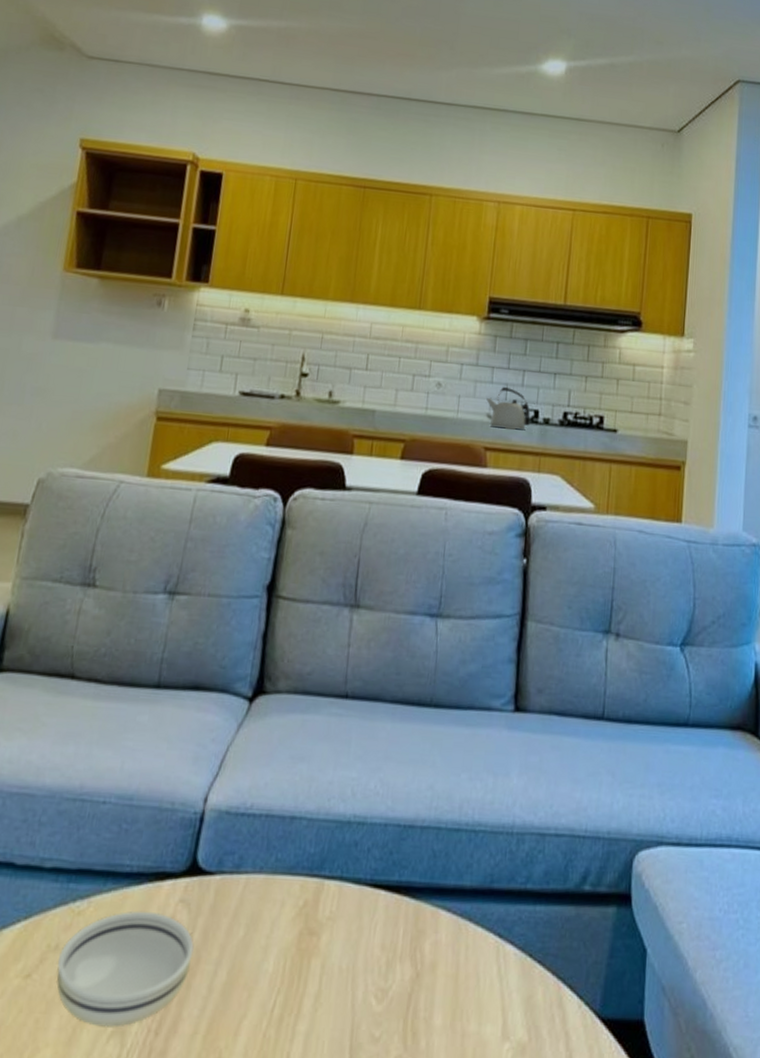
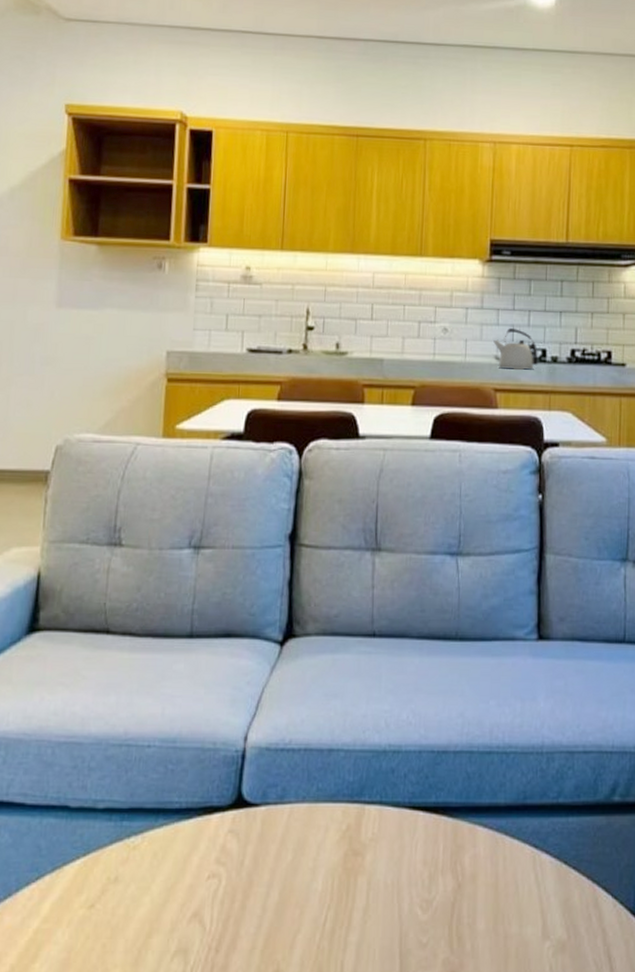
bowl: present [56,910,194,1028] -> none [118,842,246,948]

